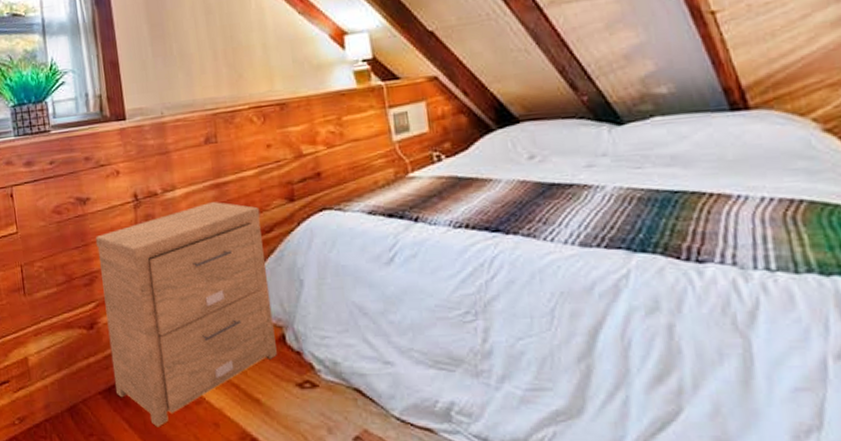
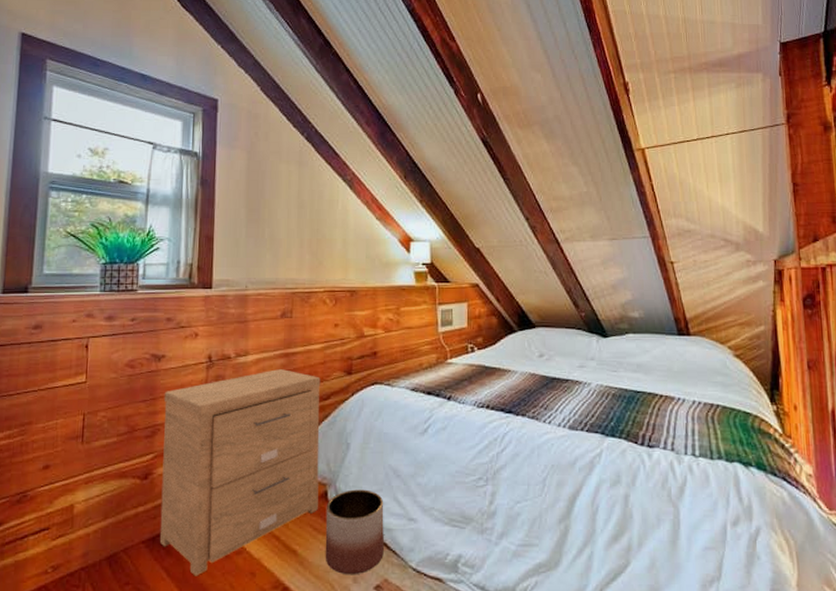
planter: none [285,331,360,426] -> present [325,489,384,575]

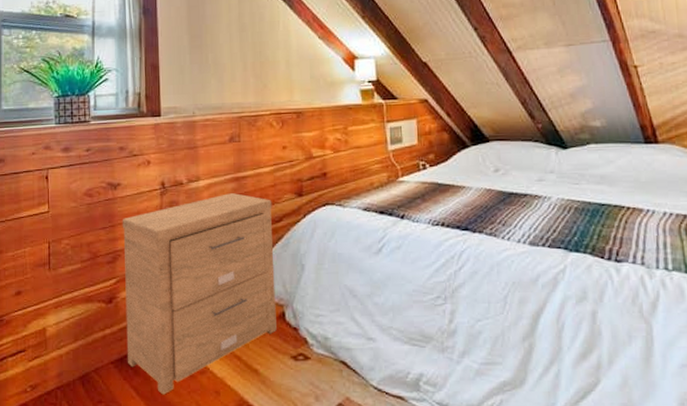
planter: present [325,489,384,575] -> none [284,310,344,394]

